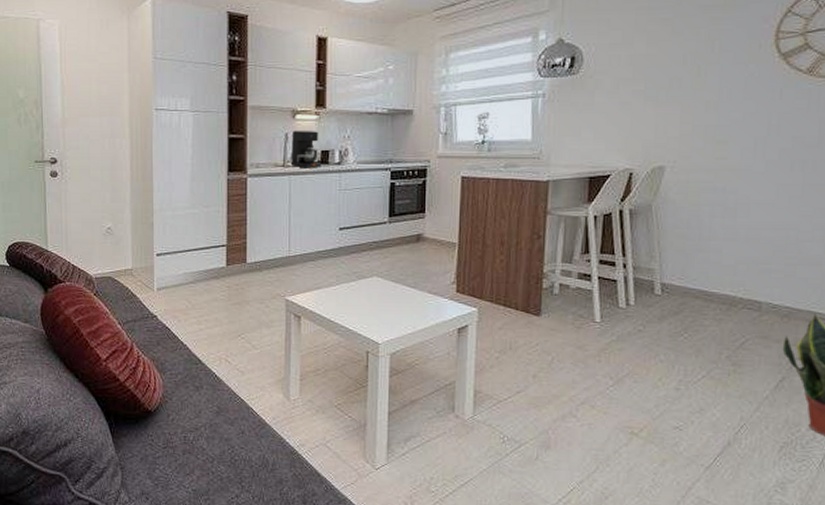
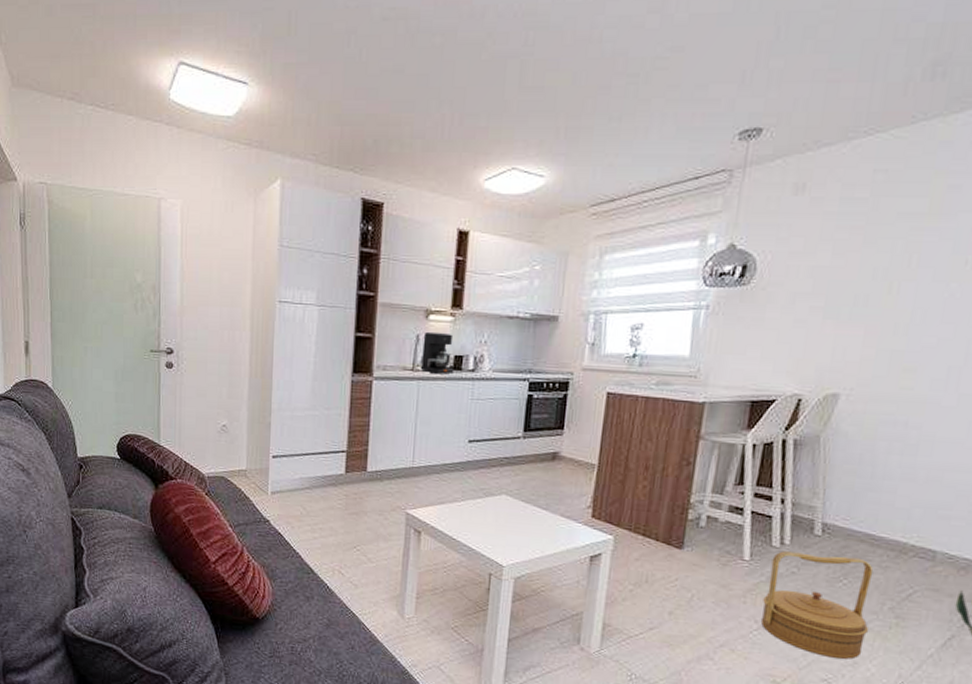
basket: none [616,311,711,408] -> present [761,551,874,660]

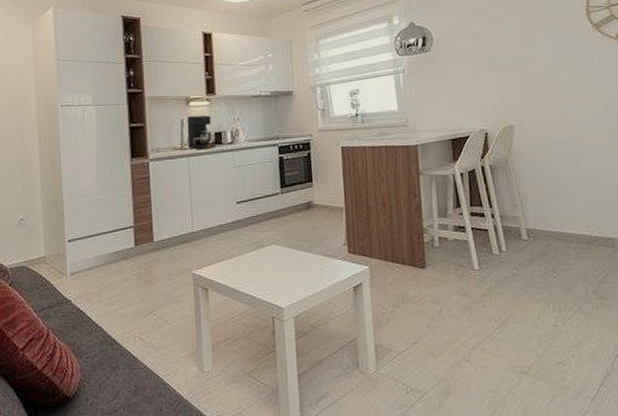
basket: present [761,551,874,660] -> none [496,253,583,343]

